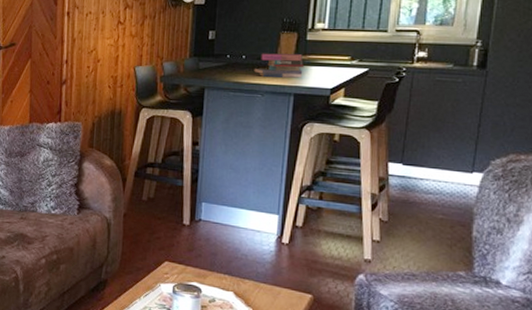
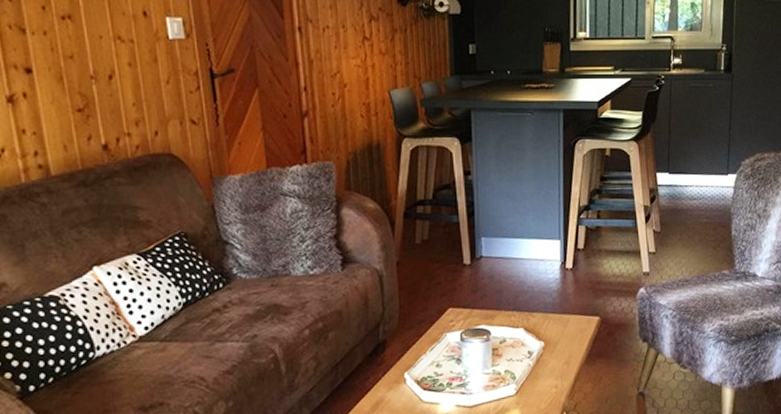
books: present [254,53,304,78] -> none [520,65,570,94]

